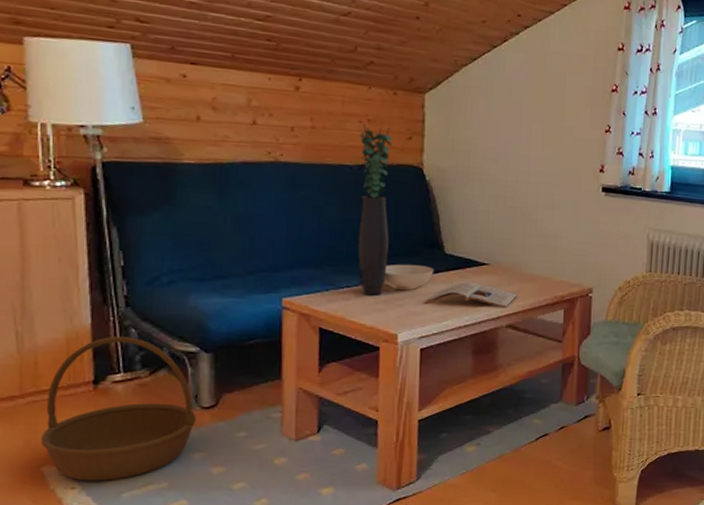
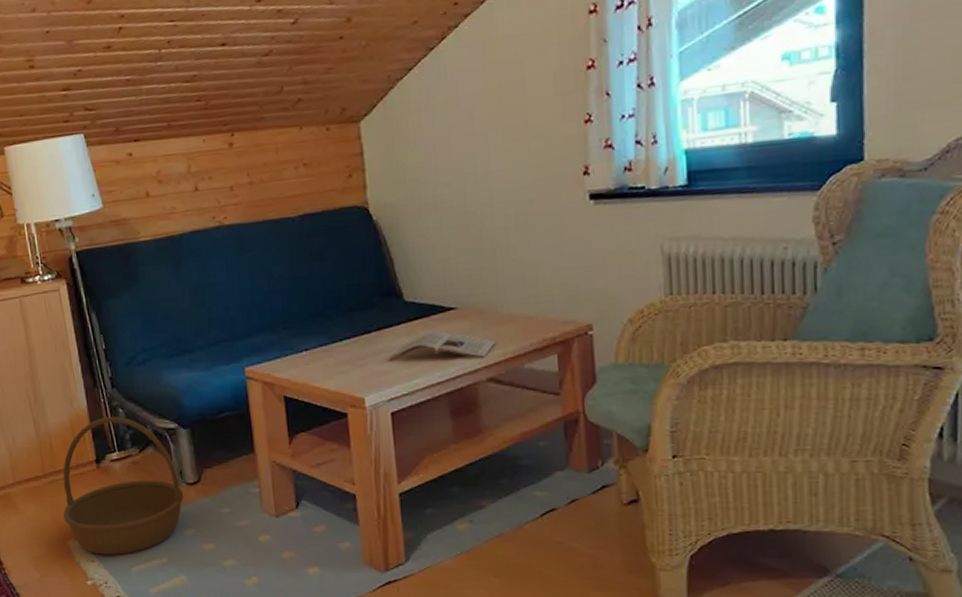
vase: present [356,123,392,295] -> none [297,168,345,357]
bowl: present [384,264,434,291] -> none [342,317,395,349]

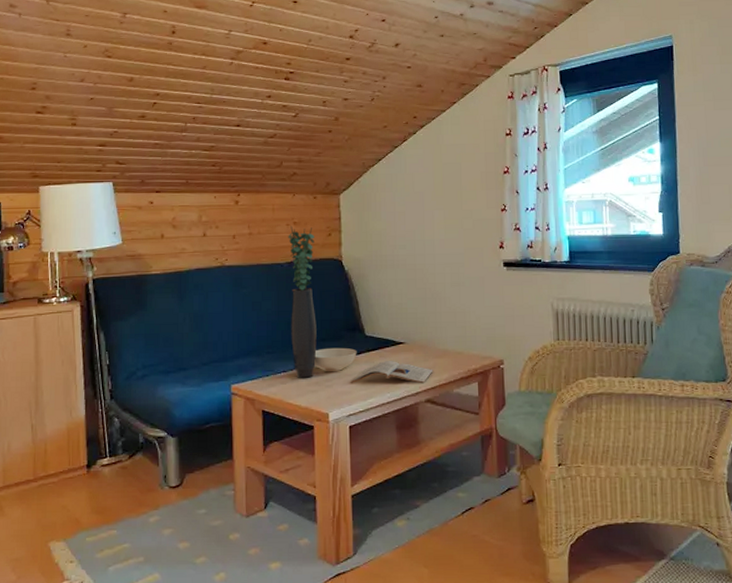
basket: present [63,417,184,555] -> none [49,425,166,555]
vase: none [297,168,345,357] -> present [288,225,317,378]
bowl: none [342,317,395,349] -> present [314,347,357,372]

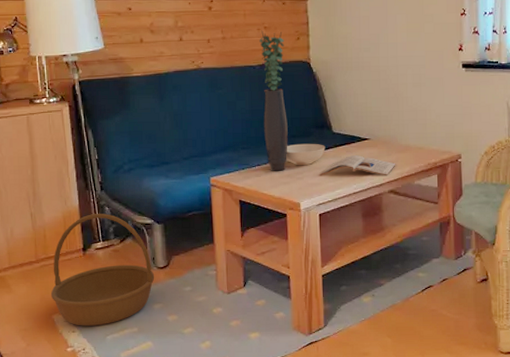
basket: none [49,425,166,555] -> present [51,214,155,326]

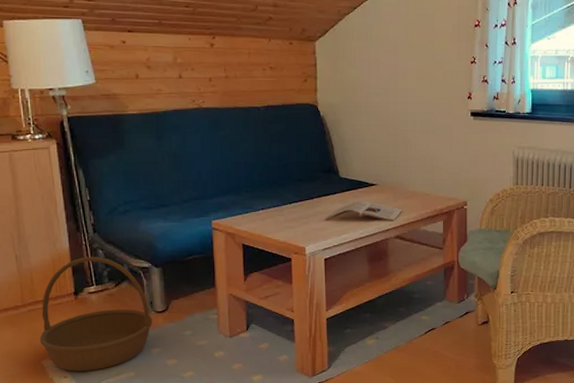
vase: present [259,30,288,171] -> none [264,70,294,215]
bowl: present [286,143,326,166] -> none [291,188,332,210]

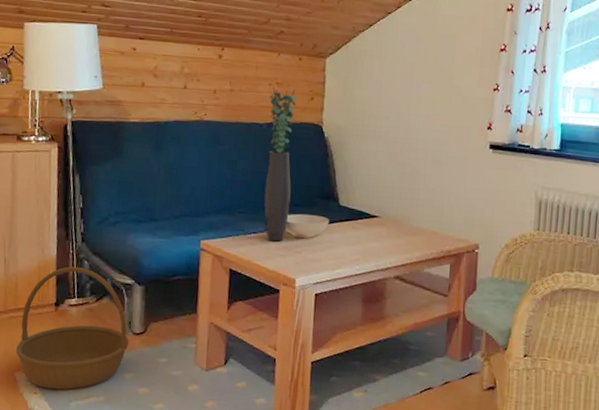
vase: none [264,70,294,215] -> present [263,85,297,242]
bowl: none [291,188,332,210] -> present [285,213,330,239]
magazine: present [325,200,403,222] -> none [320,232,406,260]

